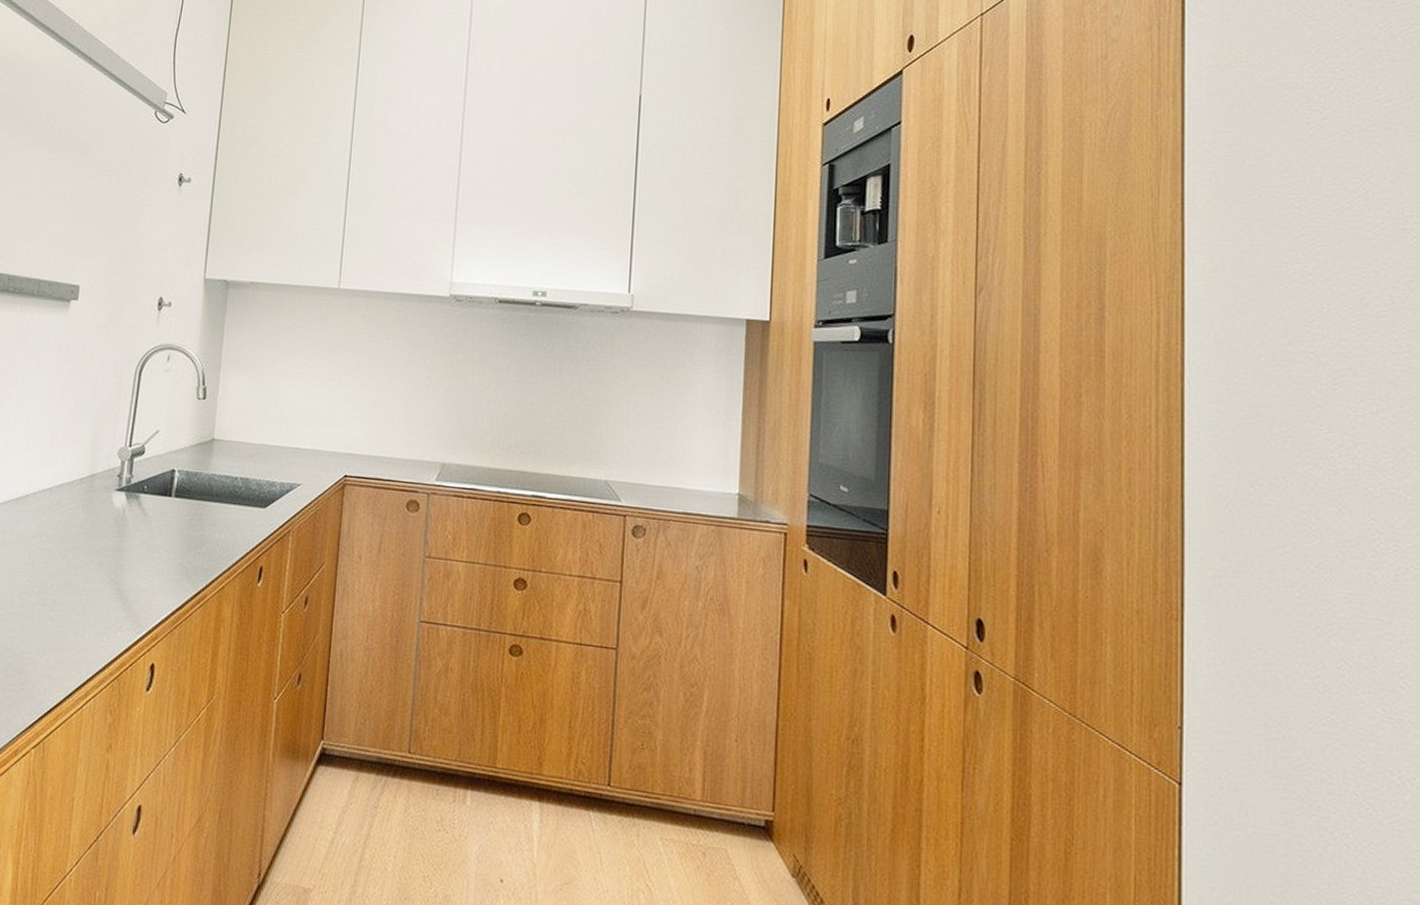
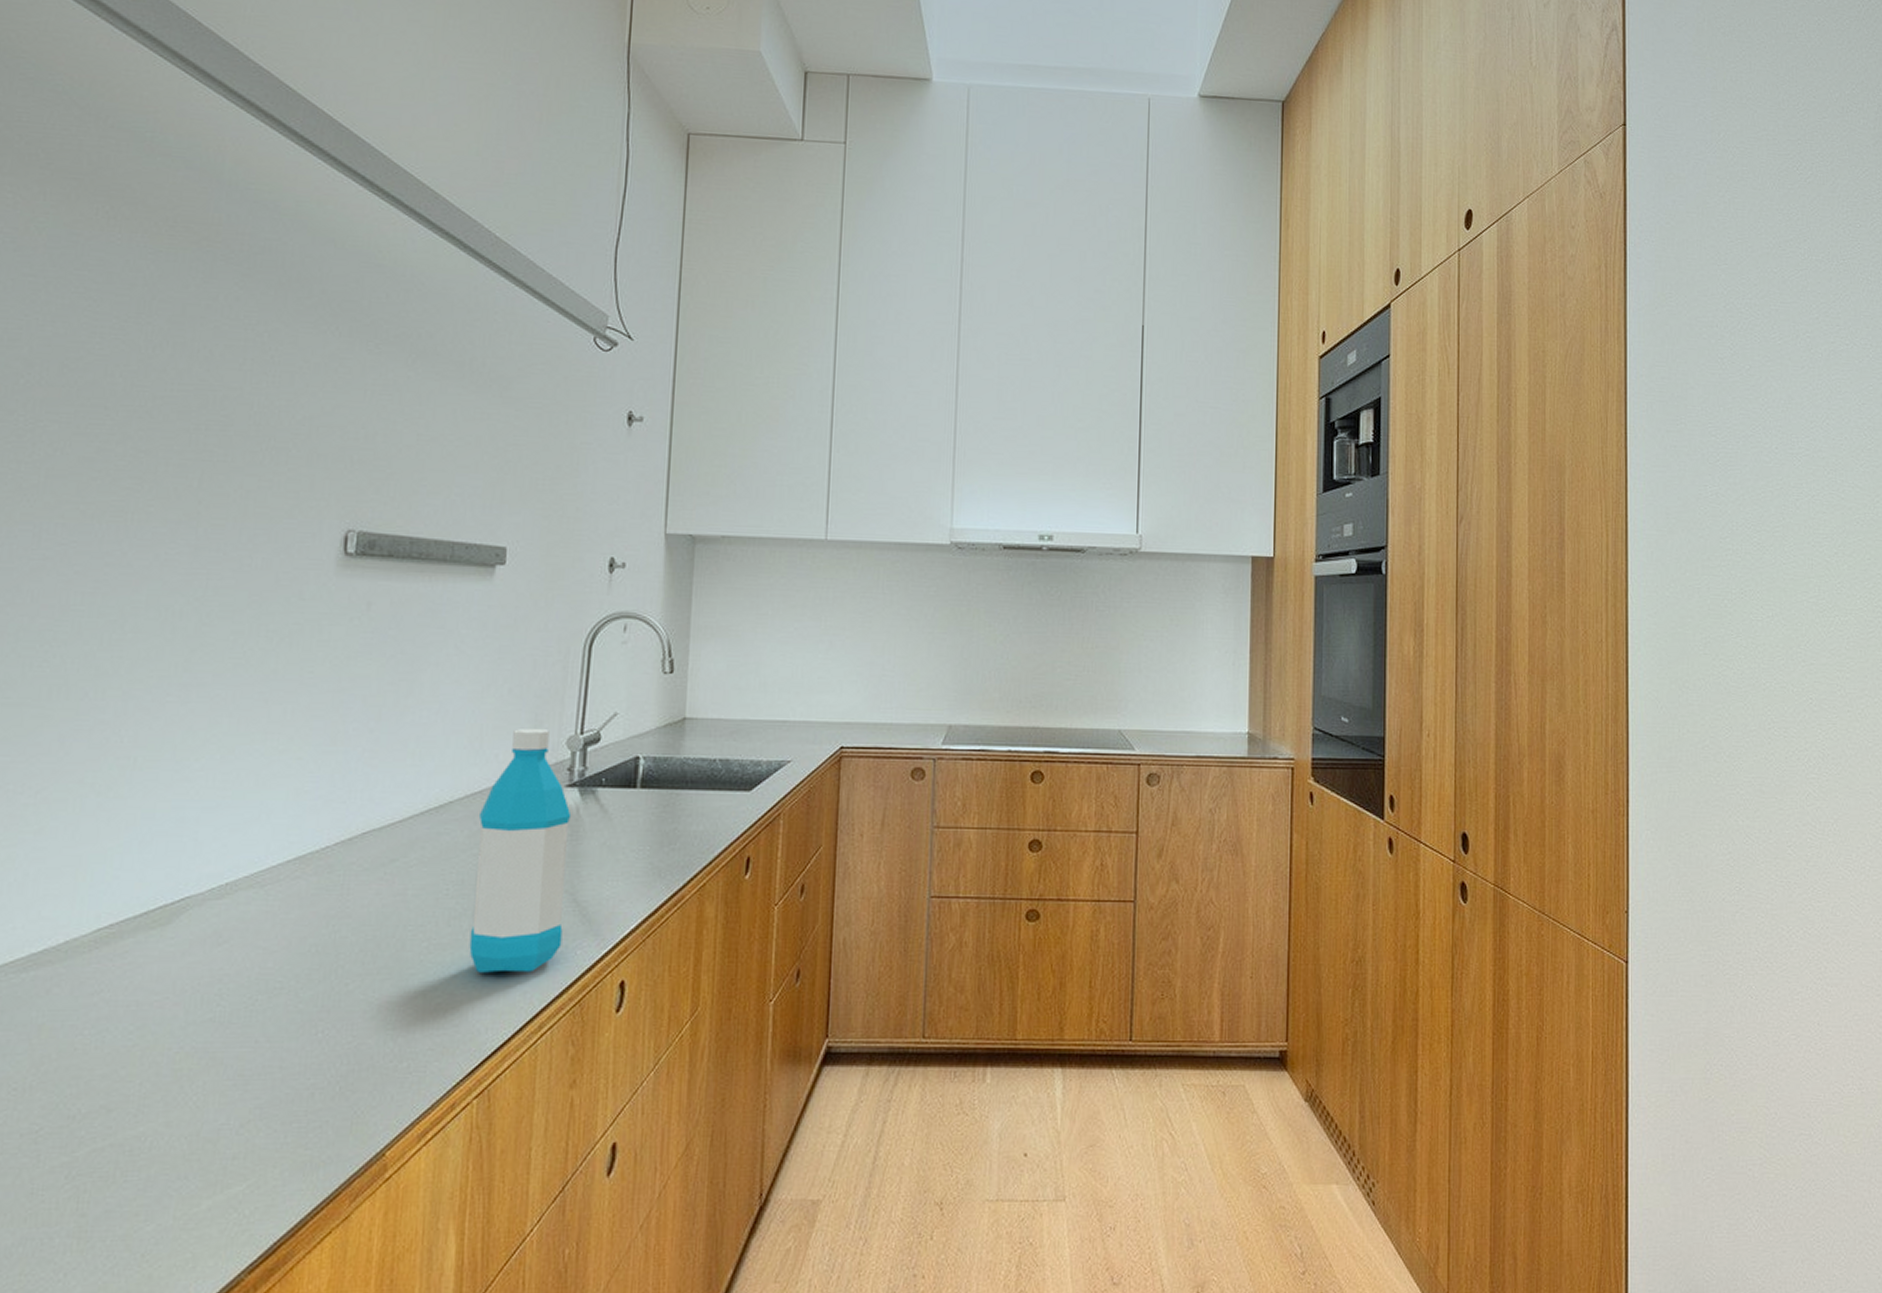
water bottle: none [35,438,119,647] -> present [469,728,572,973]

